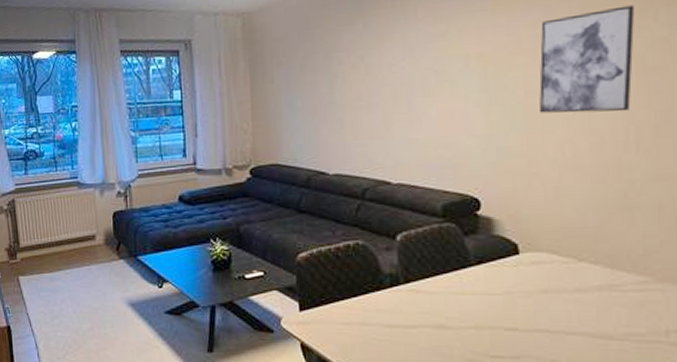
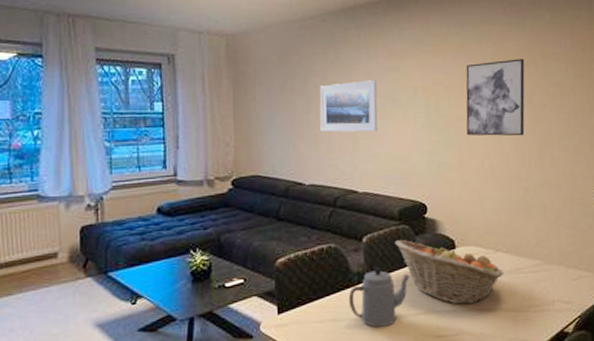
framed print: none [345,50,417,115] -> present [320,80,378,132]
teapot: none [378,270,456,337] -> present [348,267,410,327]
fruit basket: none [436,239,589,323] -> present [394,239,504,305]

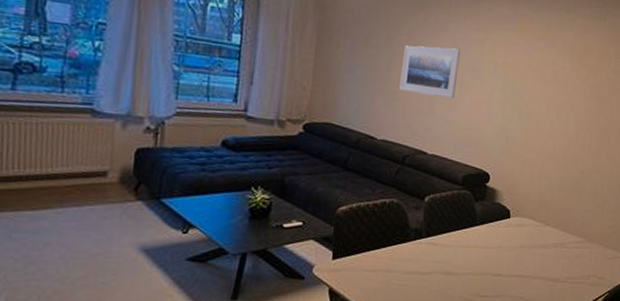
teapot: present [348,267,410,327] -> none [402,227,464,282]
fruit basket: present [394,239,504,305] -> none [454,203,550,270]
wall art: present [466,58,525,136] -> none [537,49,600,124]

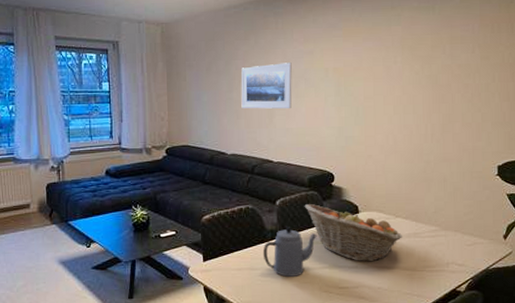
teapot: none [402,227,464,282] -> present [262,227,317,277]
fruit basket: none [454,203,550,270] -> present [304,203,402,262]

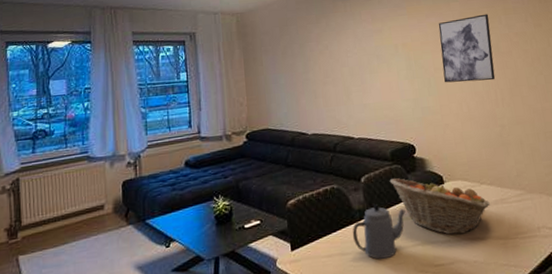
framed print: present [241,62,292,109] -> none [315,41,367,88]
wall art: none [373,41,432,114] -> present [438,14,496,83]

